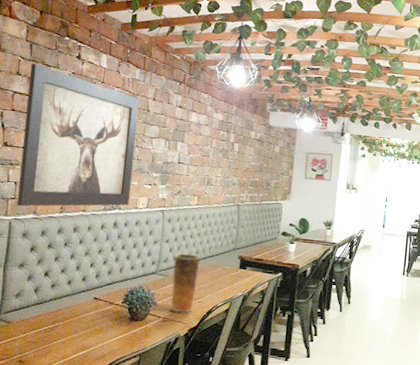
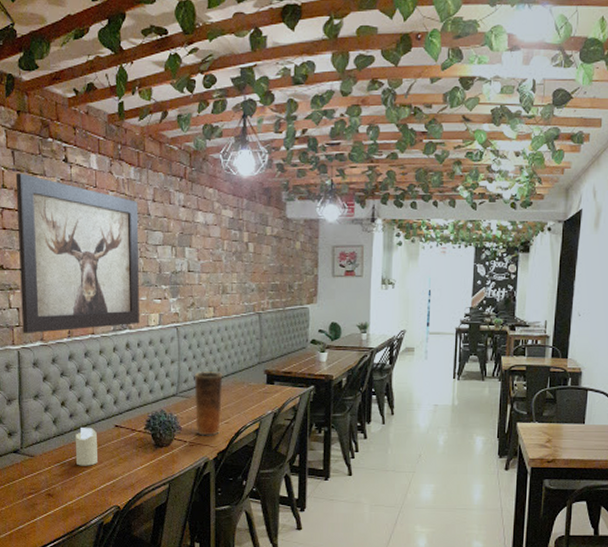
candle: none [52,298,76,335] -> present [76,428,98,466]

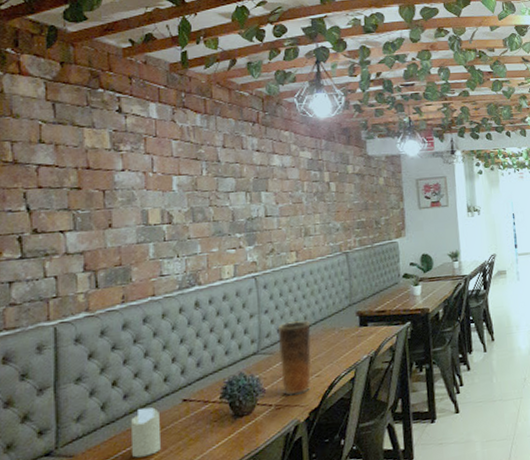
wall art: present [15,172,139,333] -> none [56,126,211,305]

